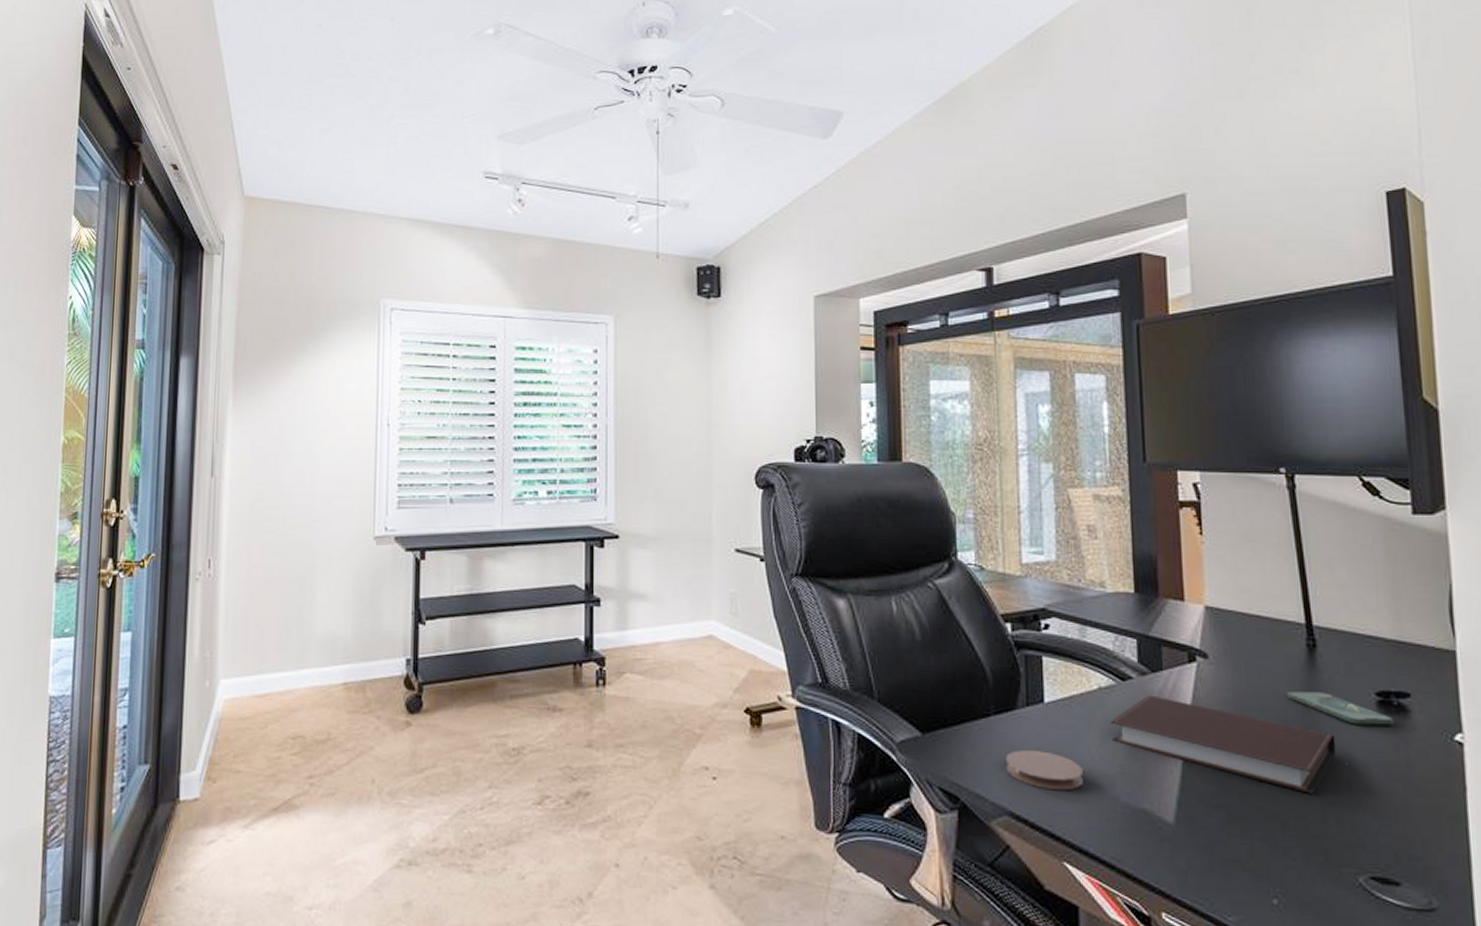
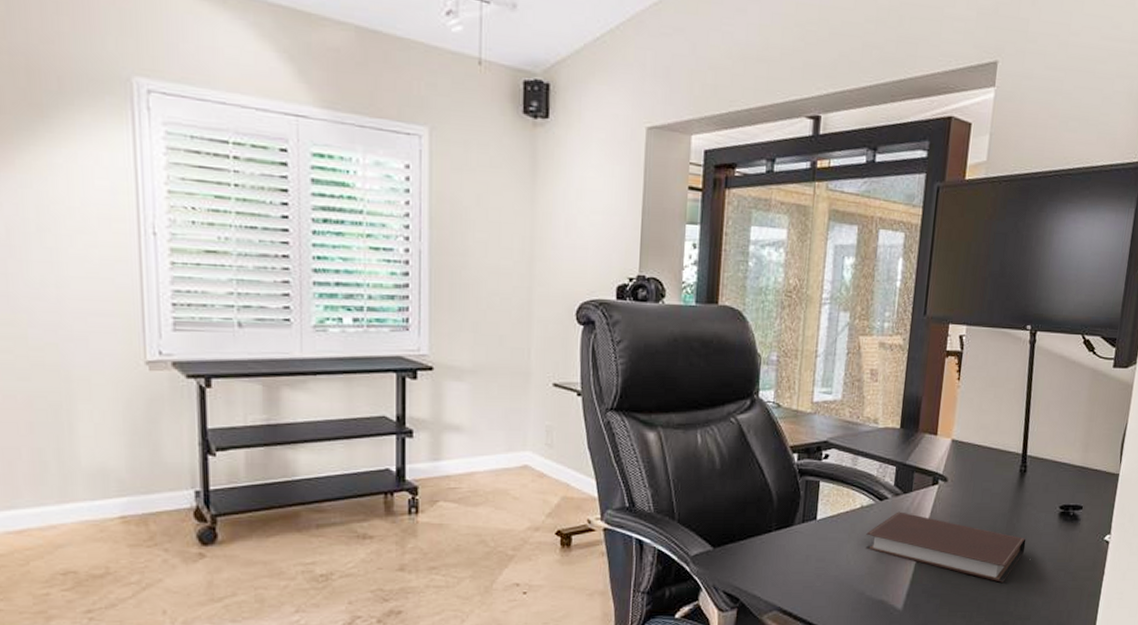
coaster: present [1005,750,1083,791] -> none [779,558,840,589]
smartphone: present [1287,691,1393,726] -> none [999,507,1068,530]

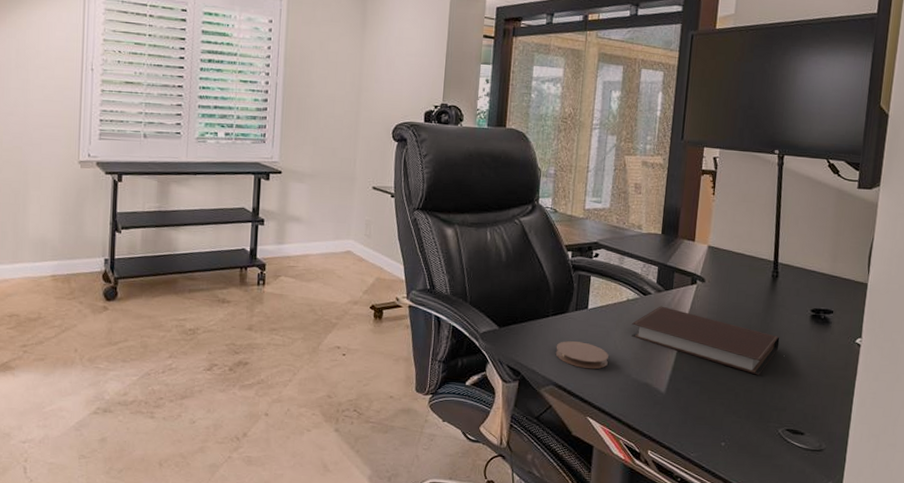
coaster: none [779,558,840,589] -> present [555,341,609,370]

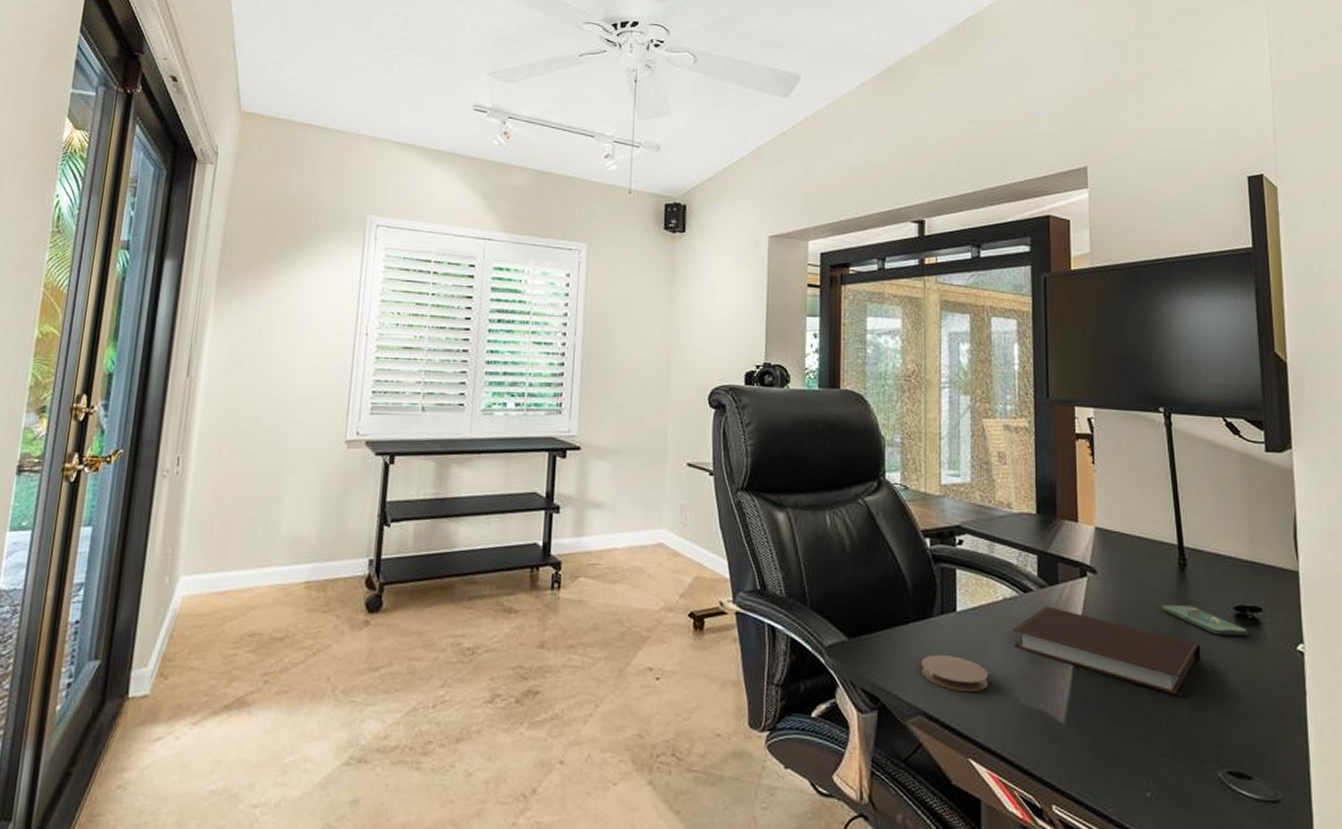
smartphone: none [753,307,819,332] -> present [1161,605,1248,636]

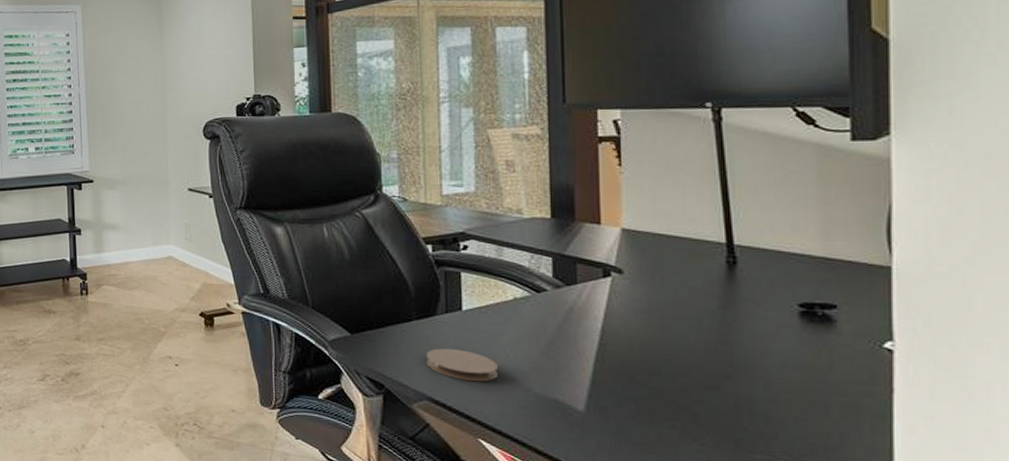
notebook: present [1013,606,1201,697] -> none [525,305,753,391]
smartphone: present [1161,605,1248,636] -> none [703,303,816,333]

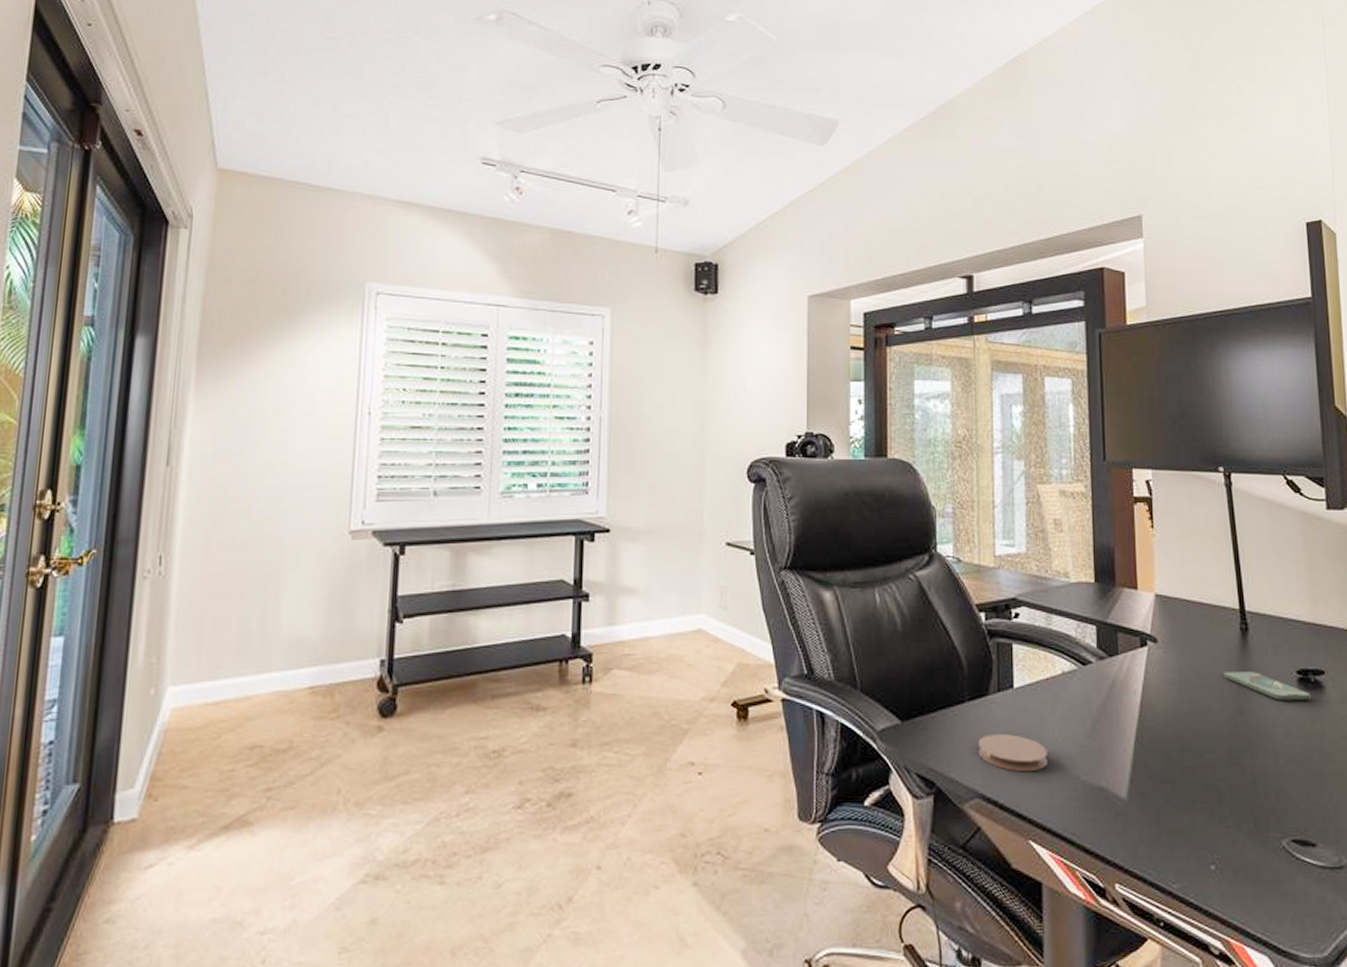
smartphone: none [703,303,816,333] -> present [1223,672,1311,701]

